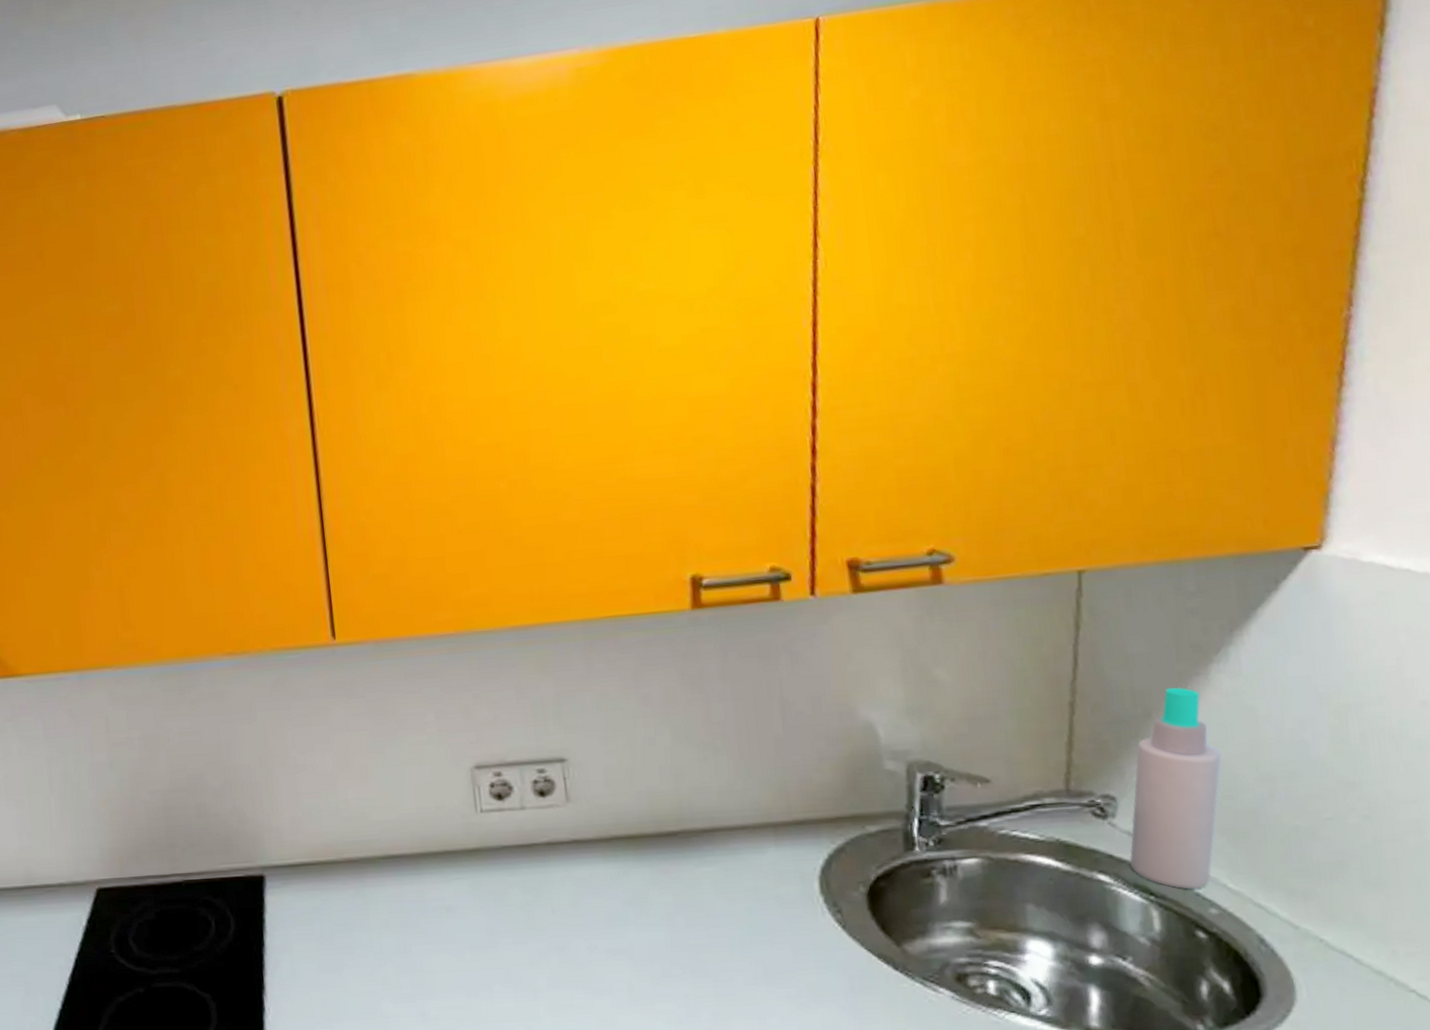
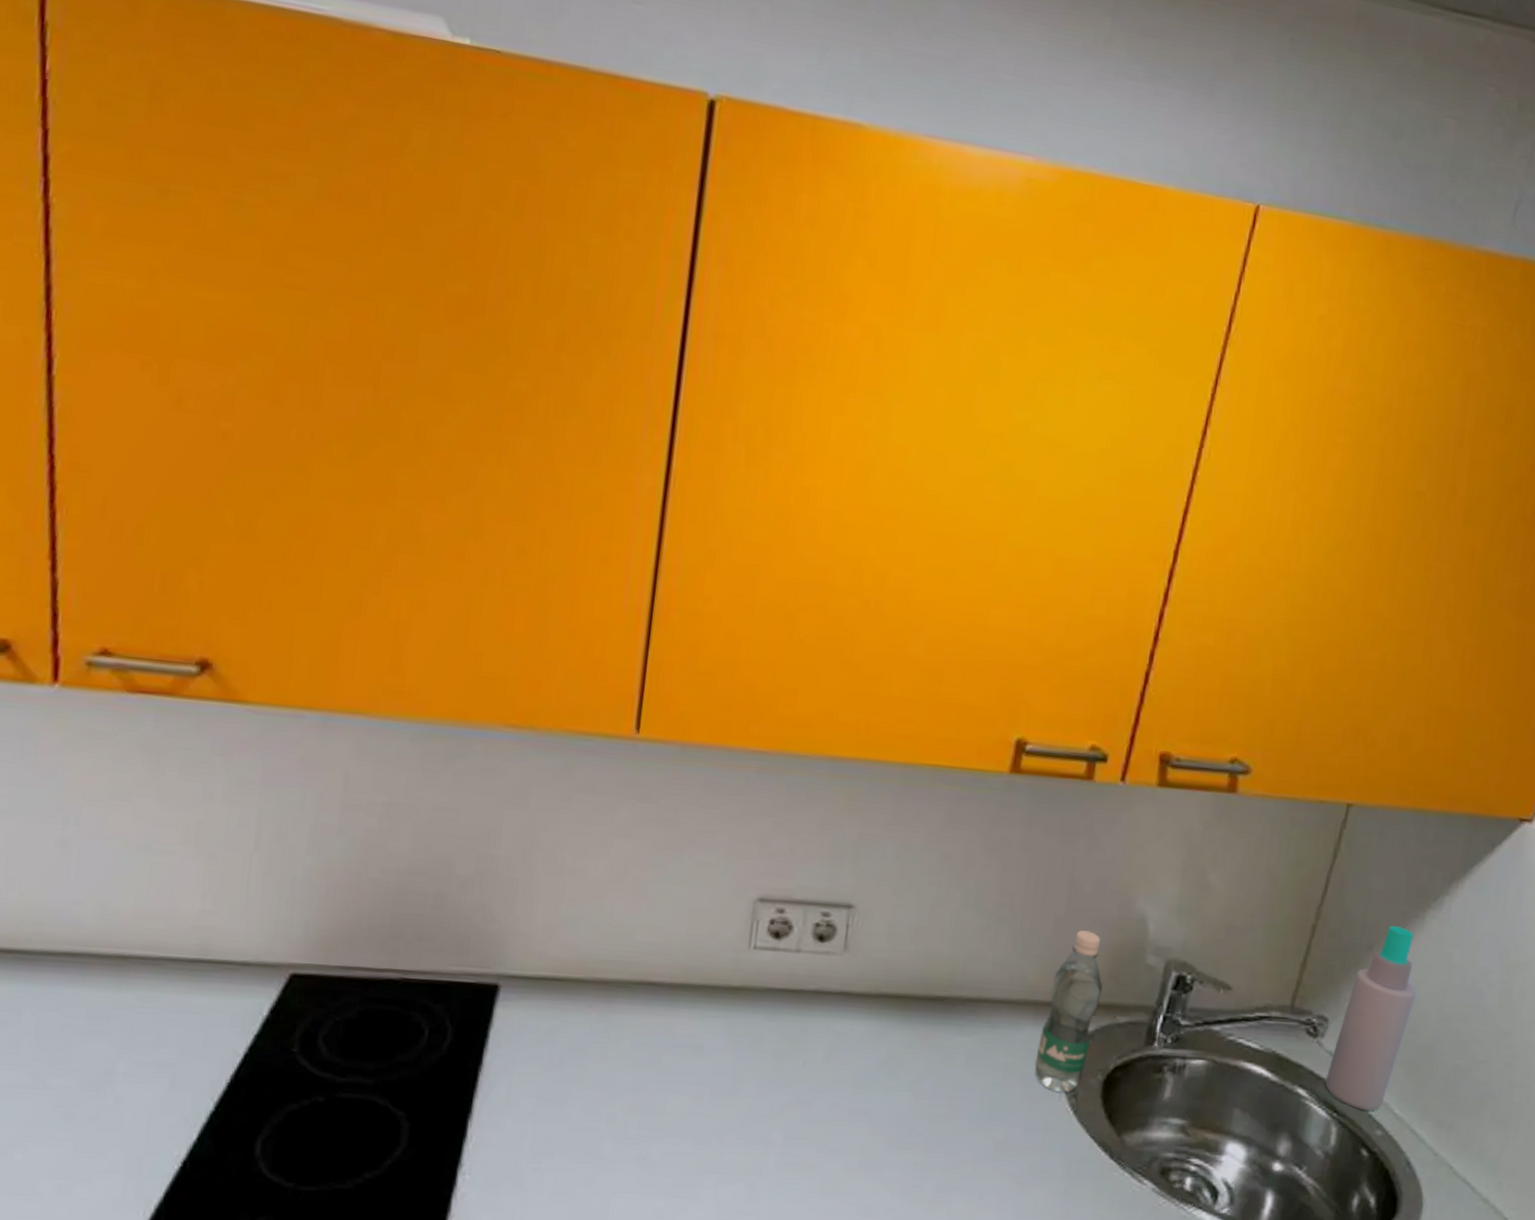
bottle: none [785,746,844,910] -> present [1034,930,1103,1093]

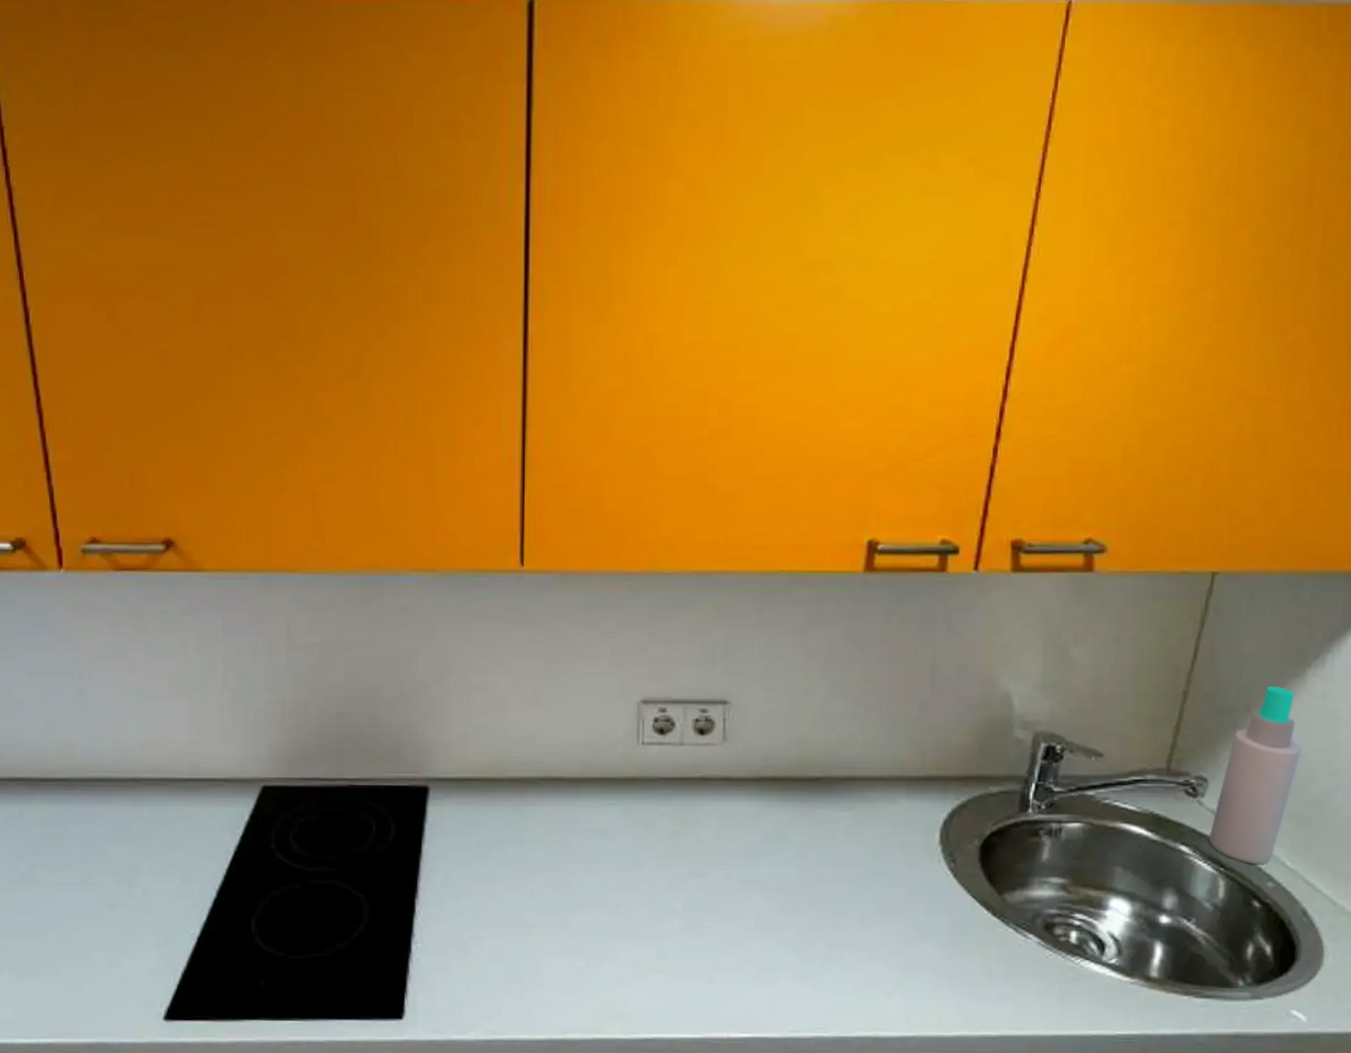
bottle: present [1034,930,1103,1093] -> none [912,710,972,858]

